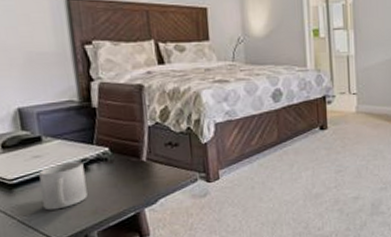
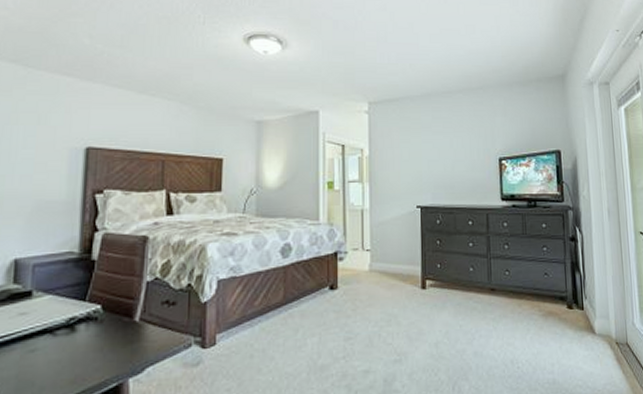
mug: present [39,162,88,211] -> none [18,321,71,378]

